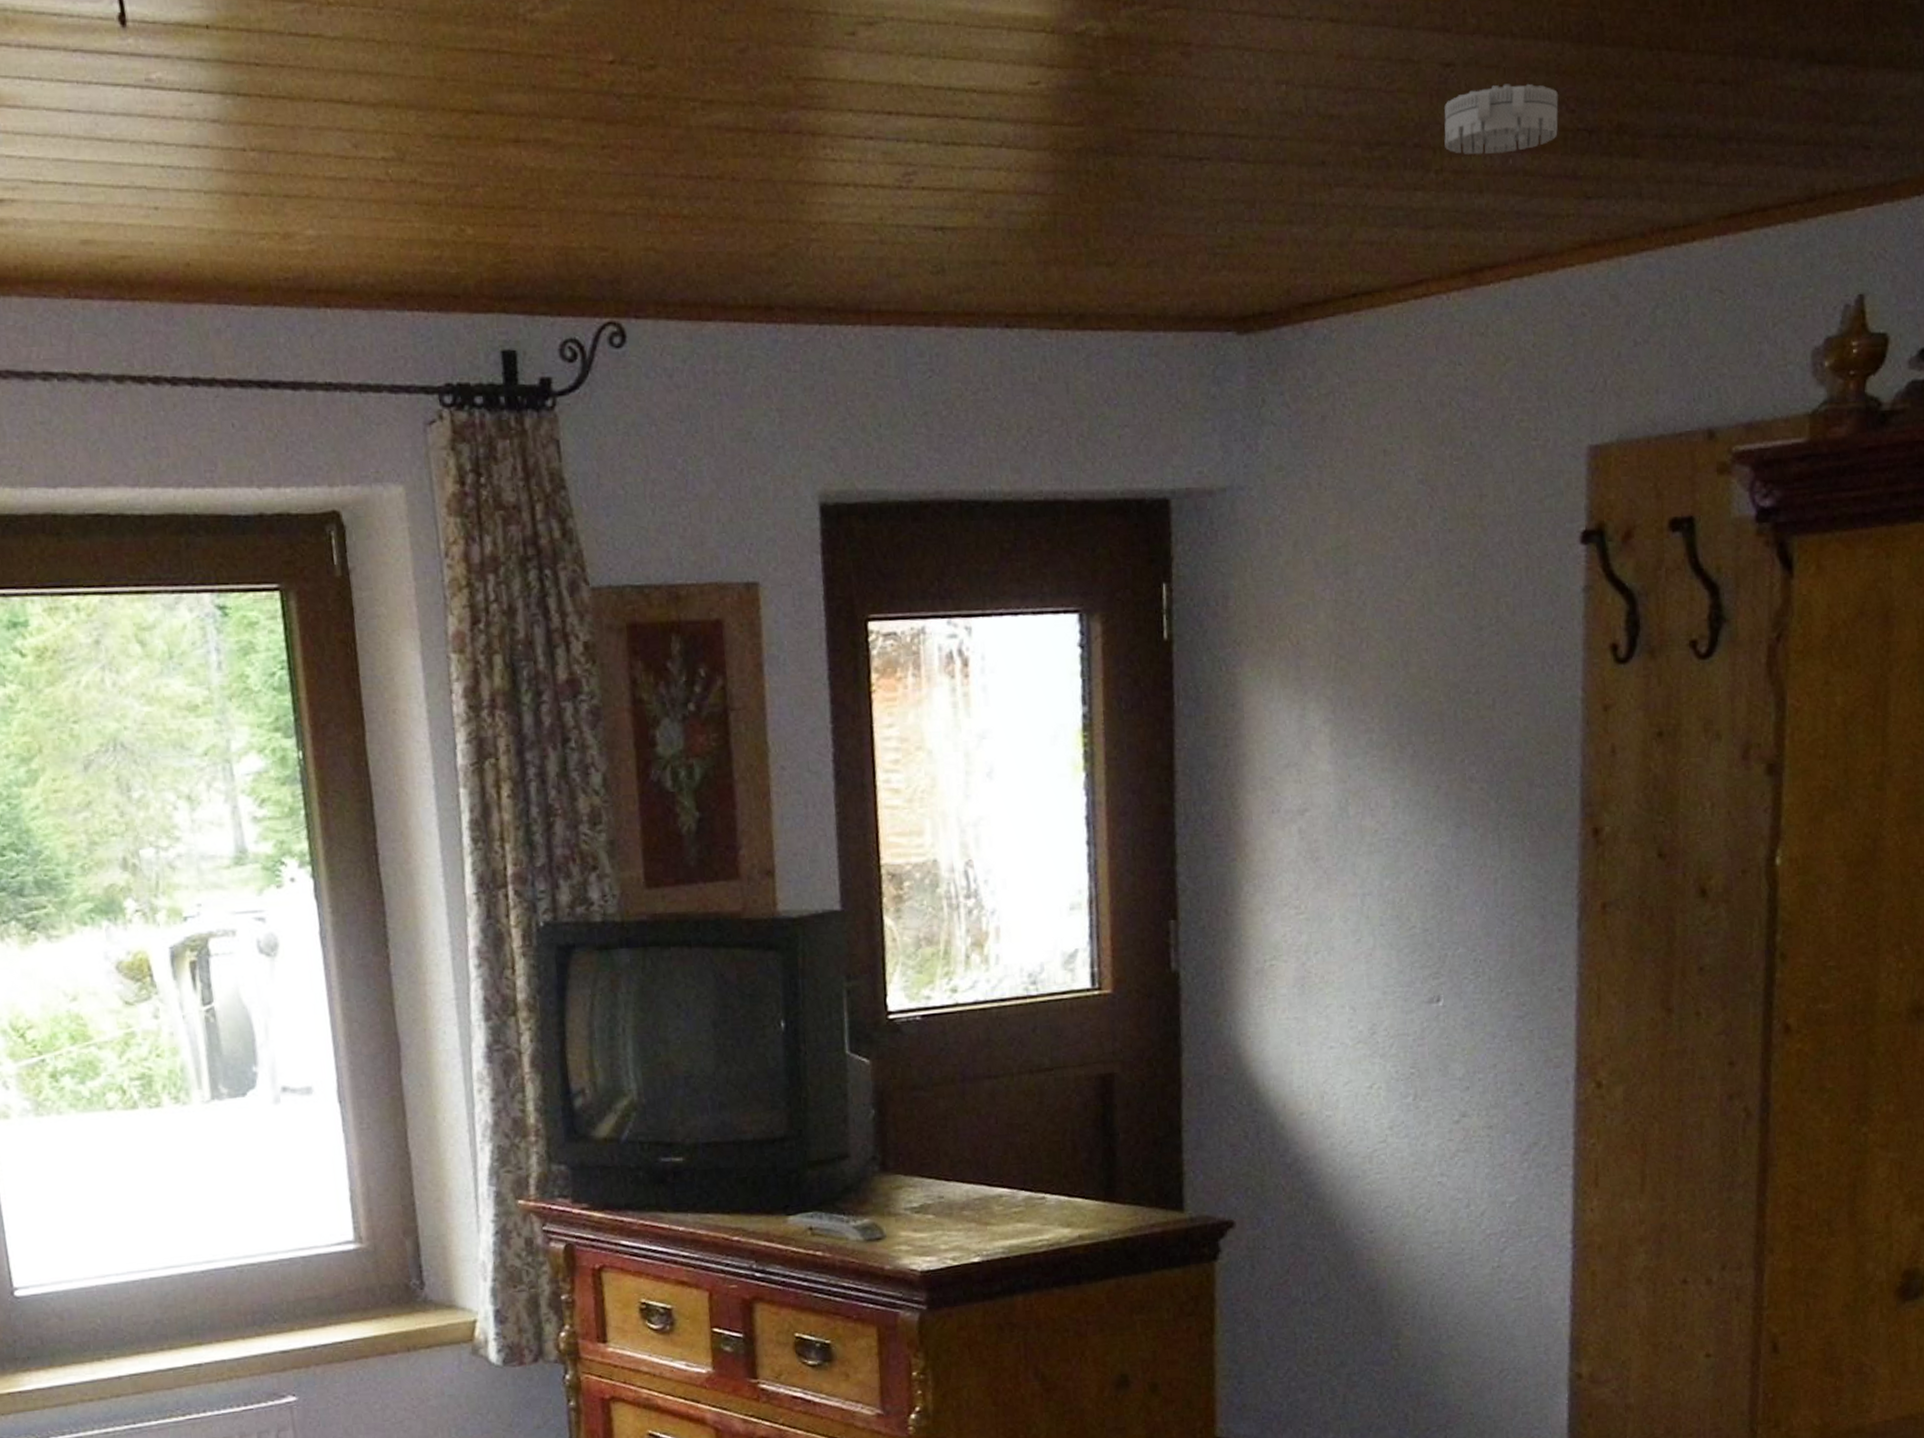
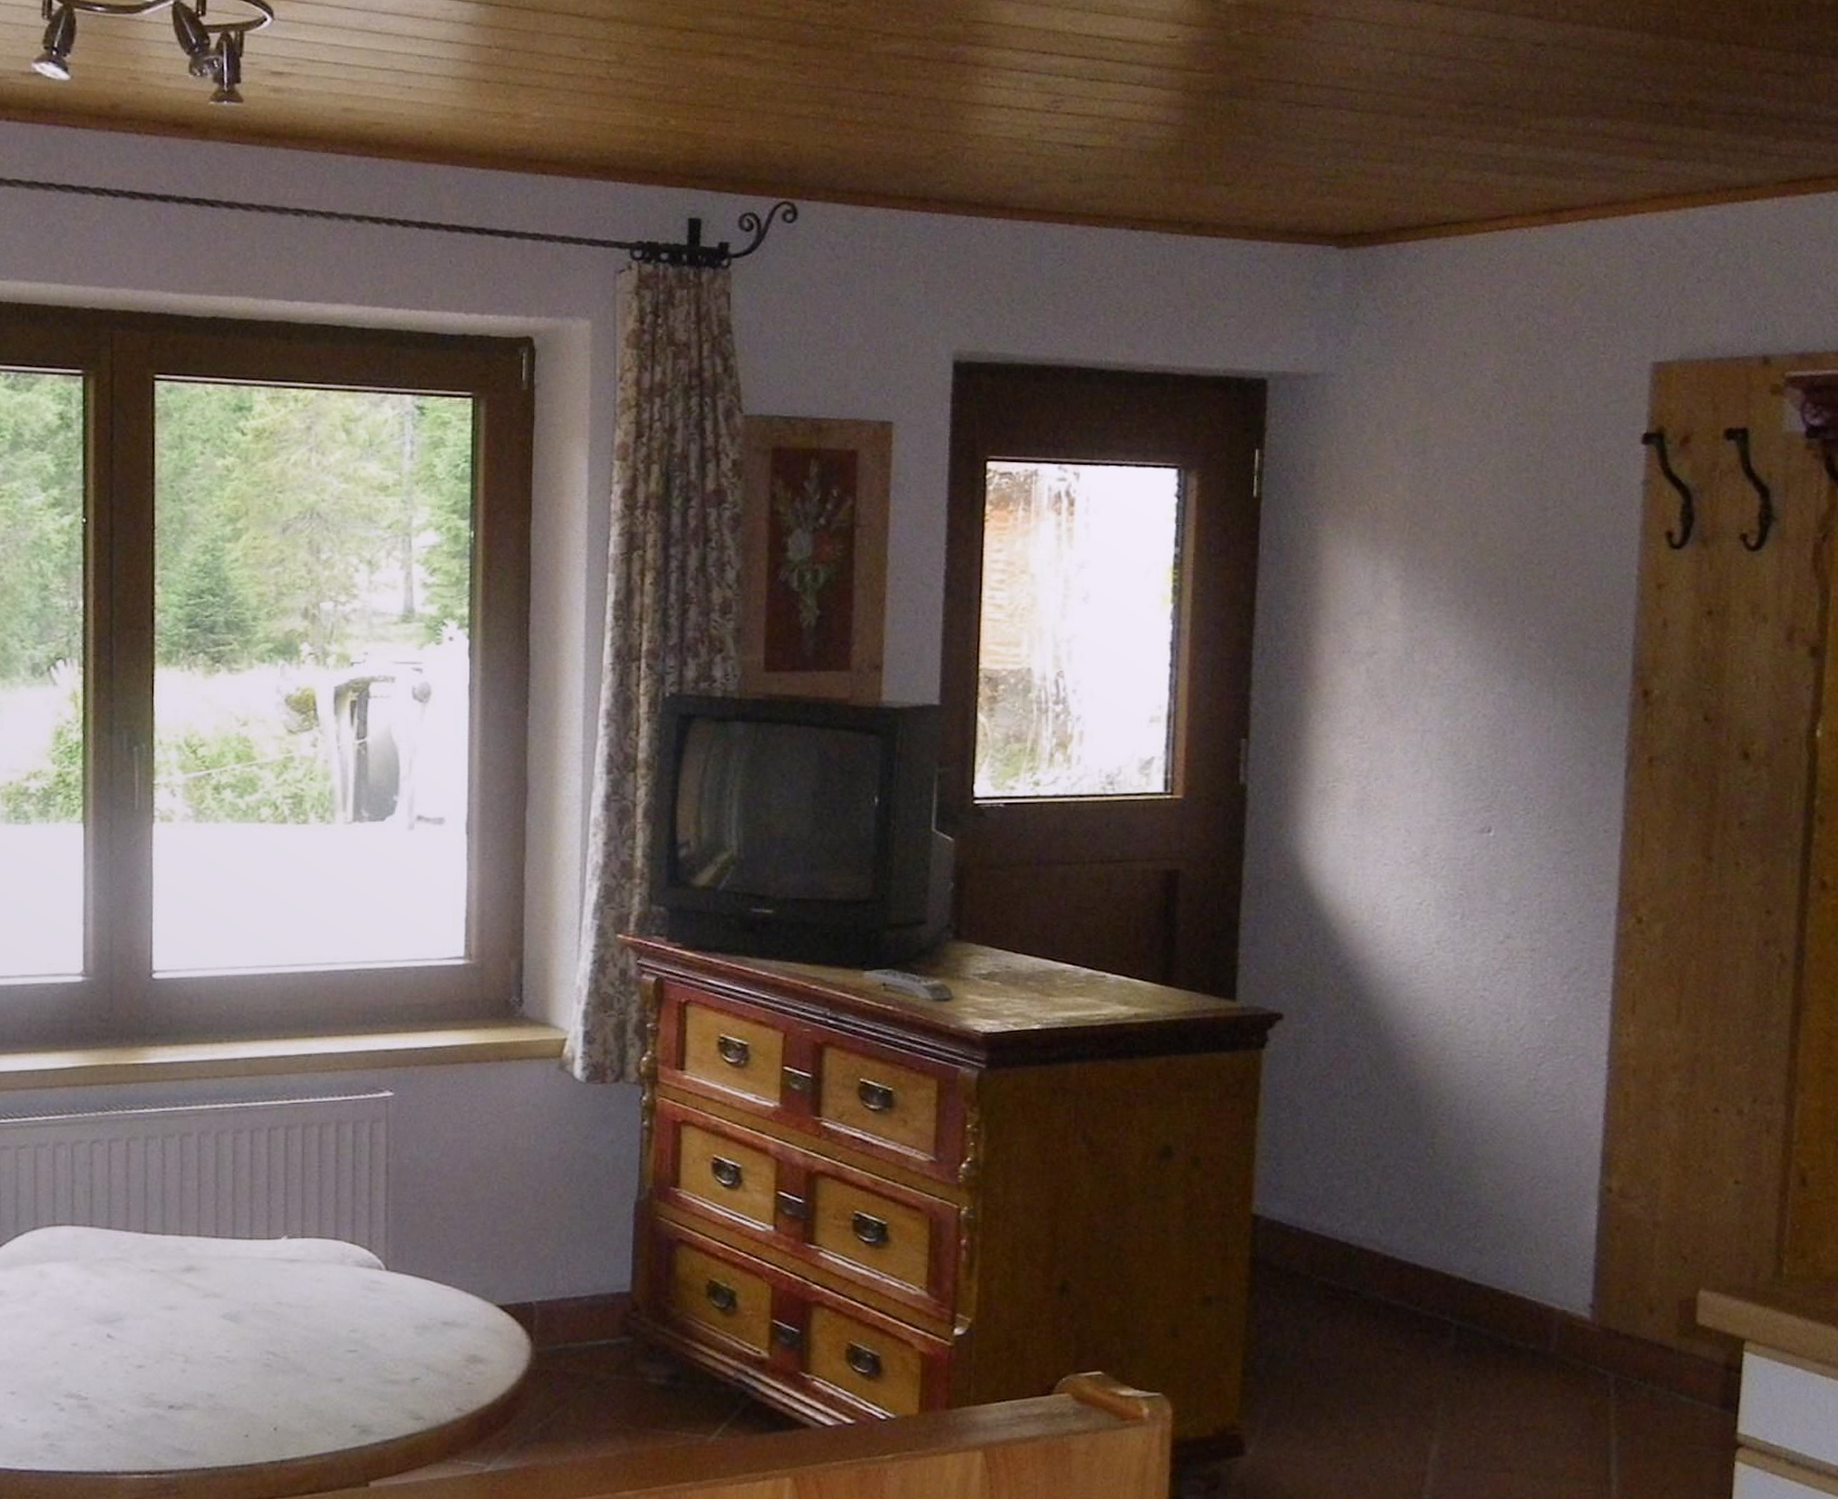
smoke detector: present [1444,84,1559,154] -> none [1532,63,1637,118]

